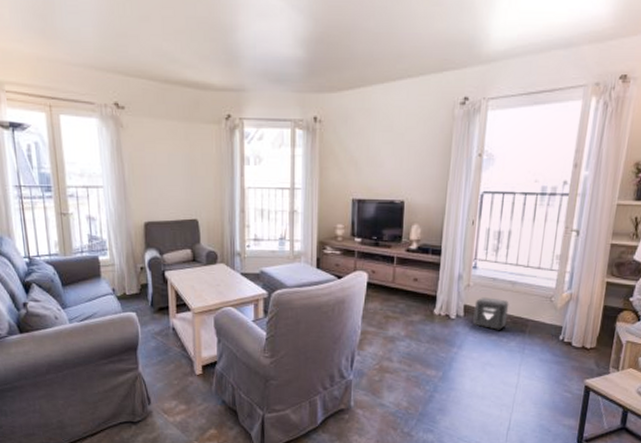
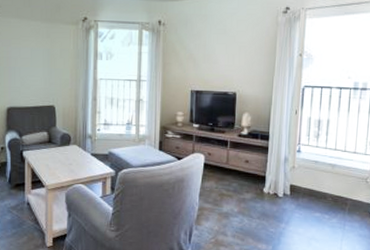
air purifier: present [473,297,509,330] -> none [298,178,330,208]

